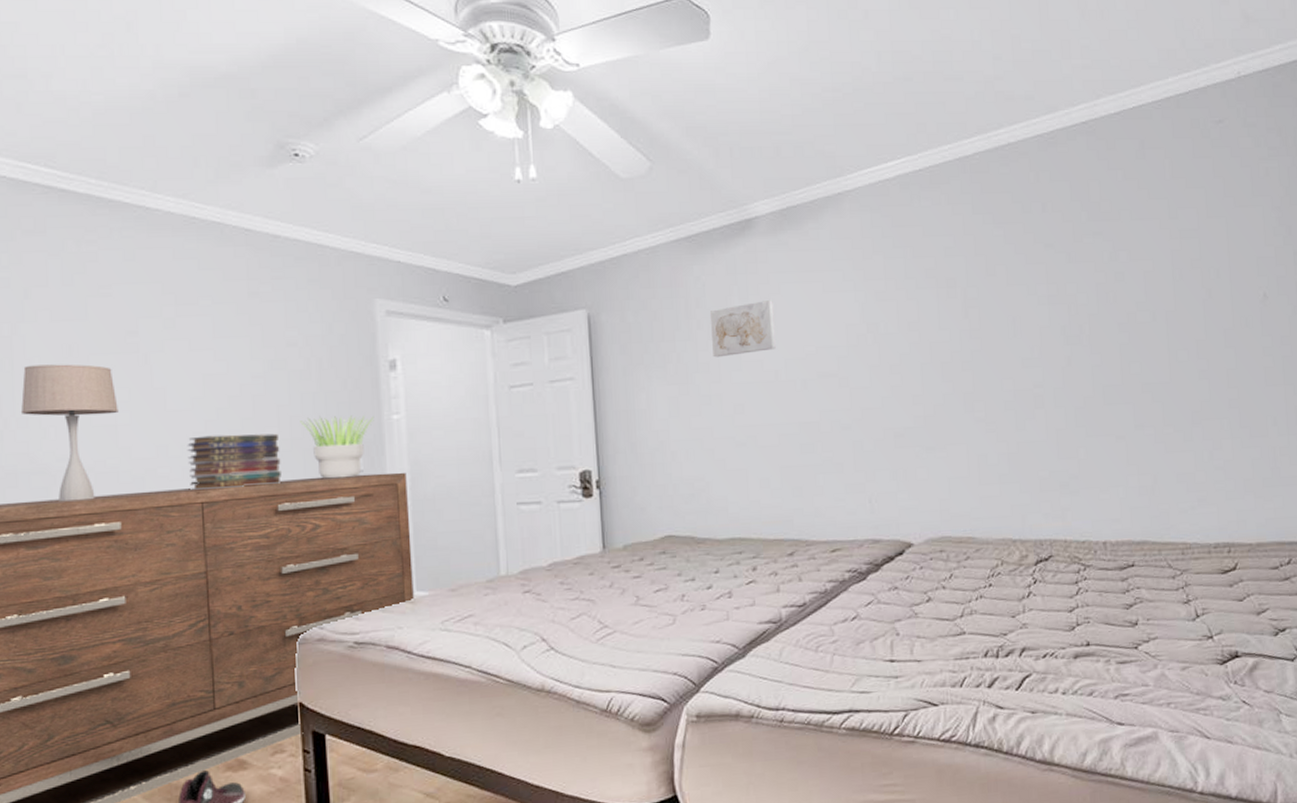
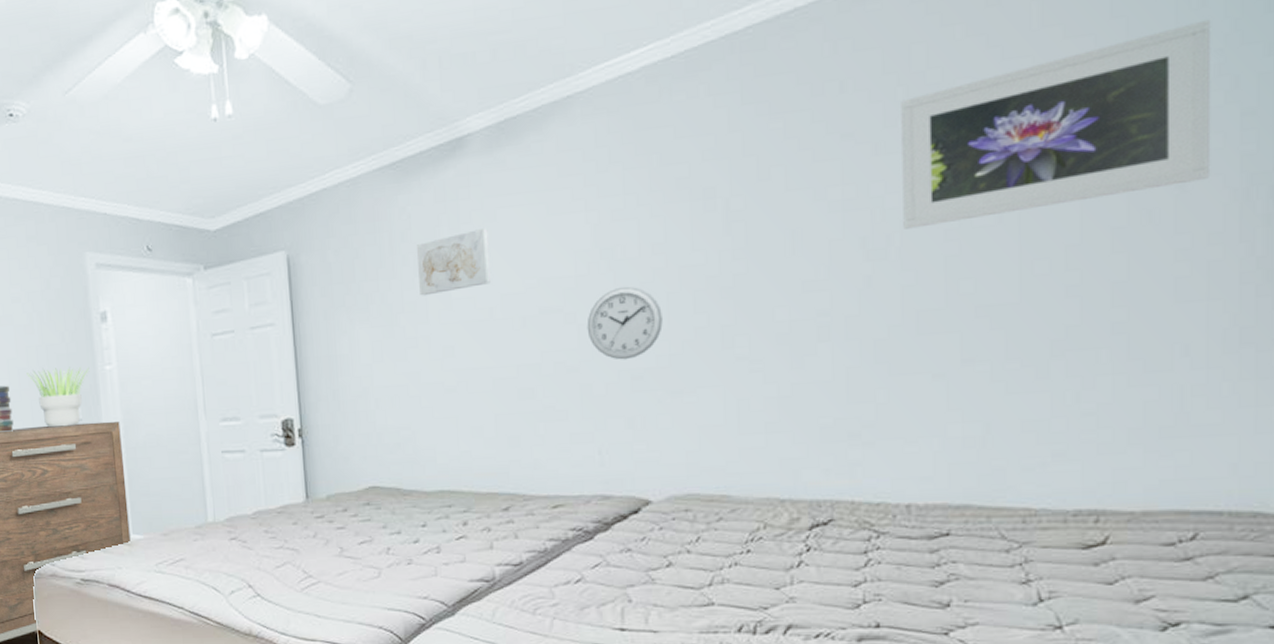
wall clock: none [857,356,918,420] -> present [586,286,663,360]
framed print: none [1084,185,1280,321] -> present [901,19,1212,229]

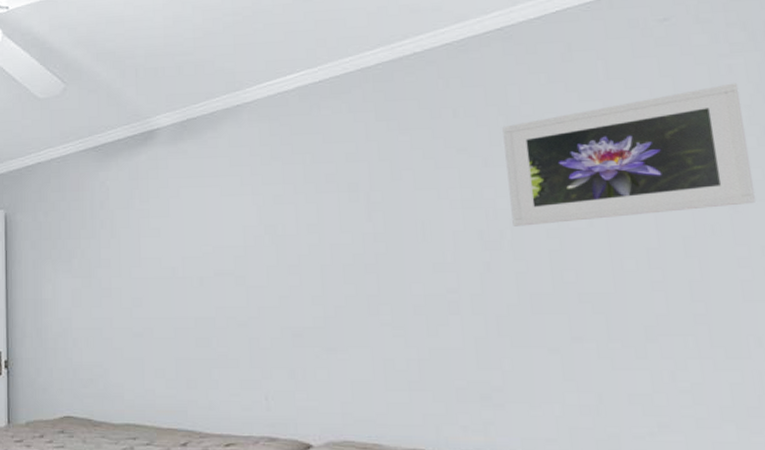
wall art: present [417,228,492,296] -> none [113,203,175,254]
wall clock: present [586,286,663,360] -> none [254,257,318,319]

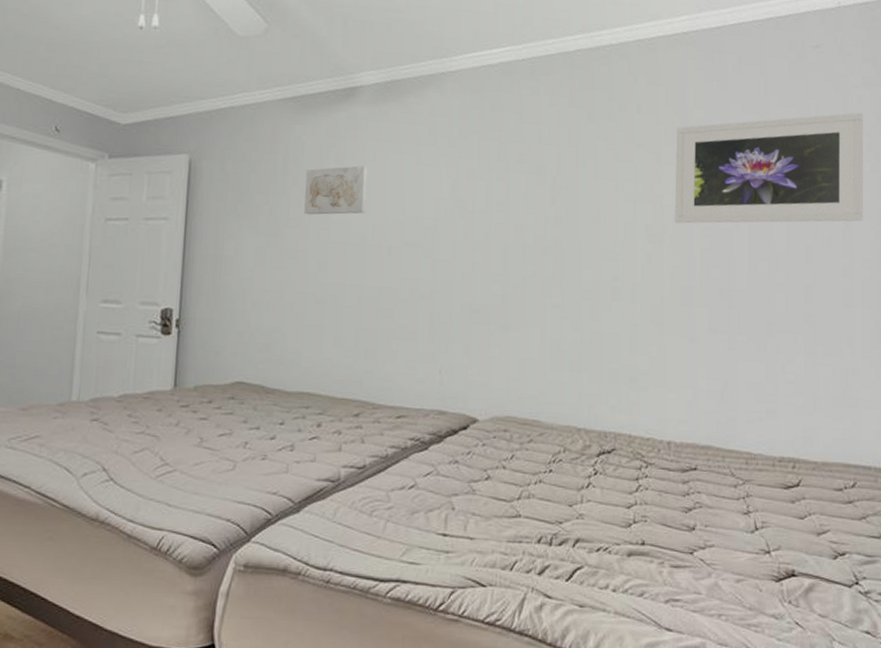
wall art: none [113,203,175,254] -> present [304,165,368,215]

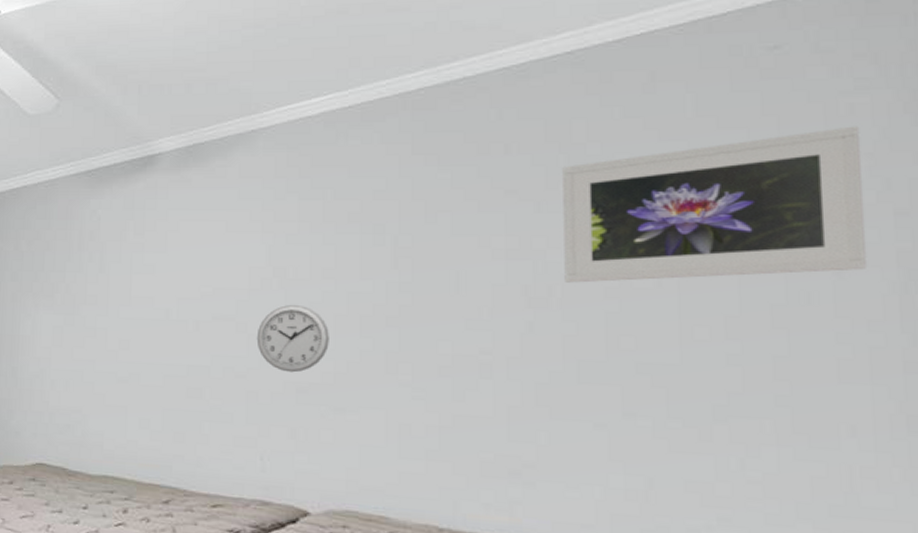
wall art: present [304,165,368,215] -> none [102,237,171,291]
wall clock: none [439,233,500,295] -> present [256,304,329,373]

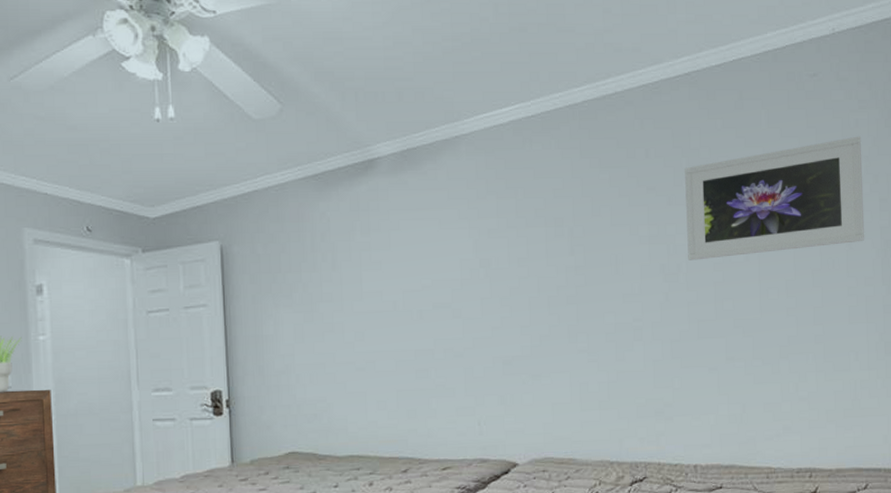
wall clock: present [256,304,329,373] -> none [469,290,526,349]

